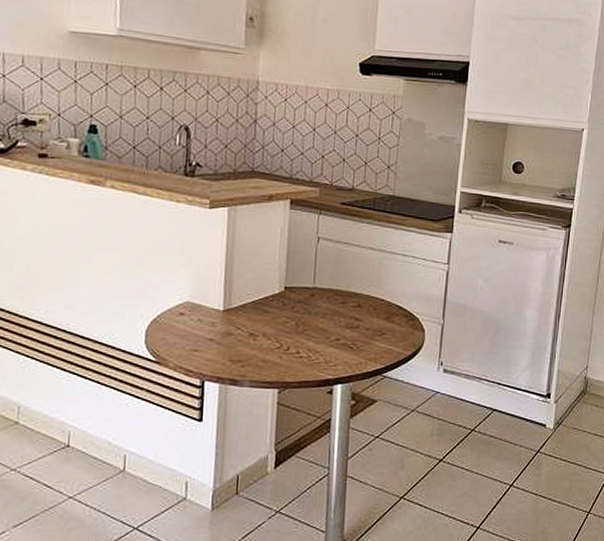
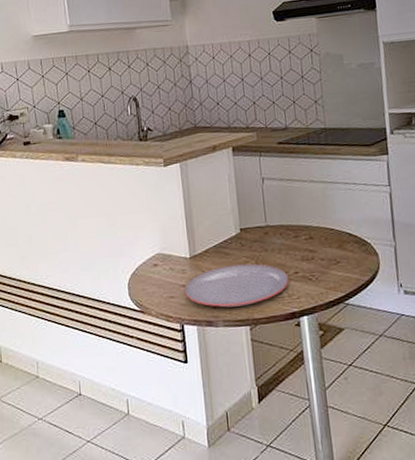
plate: none [210,324,329,368] -> present [183,263,289,308]

